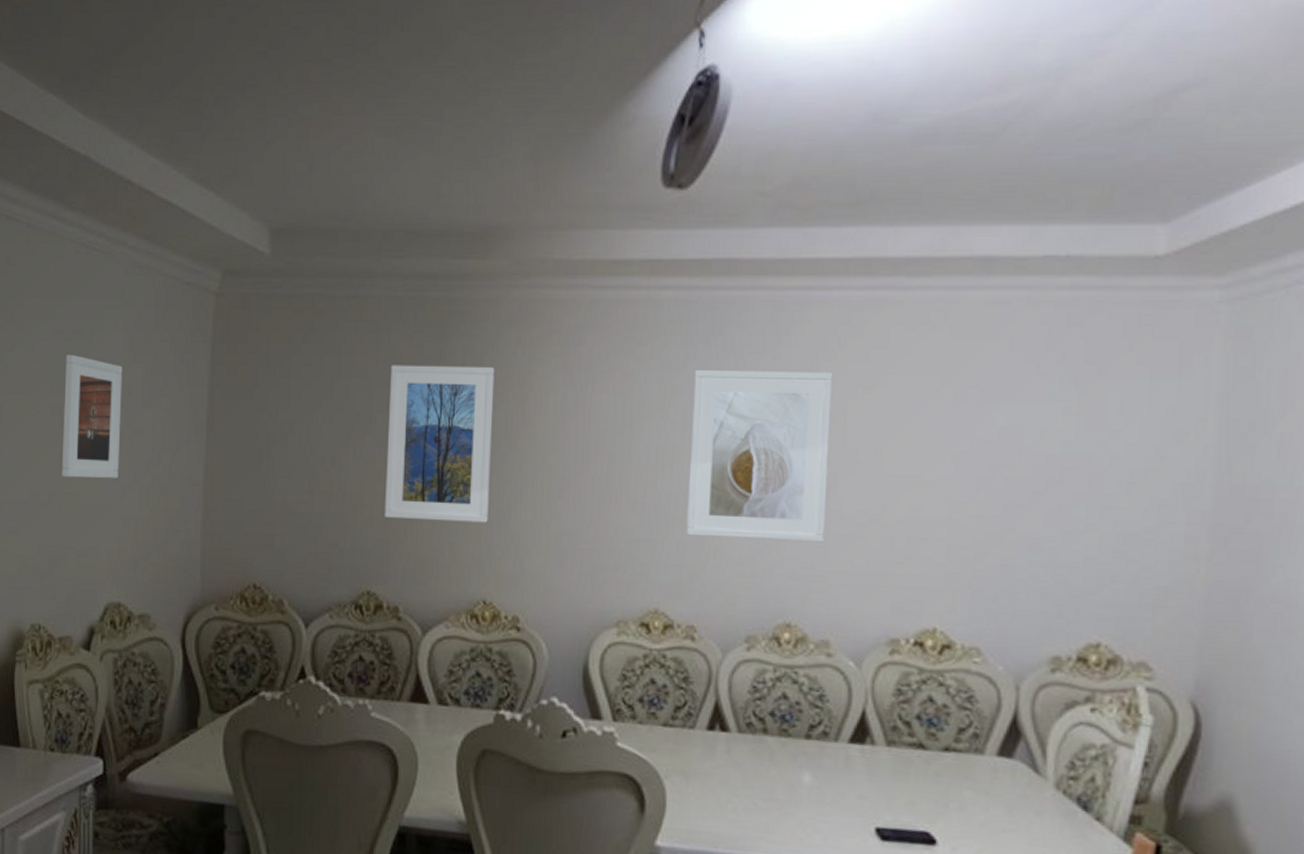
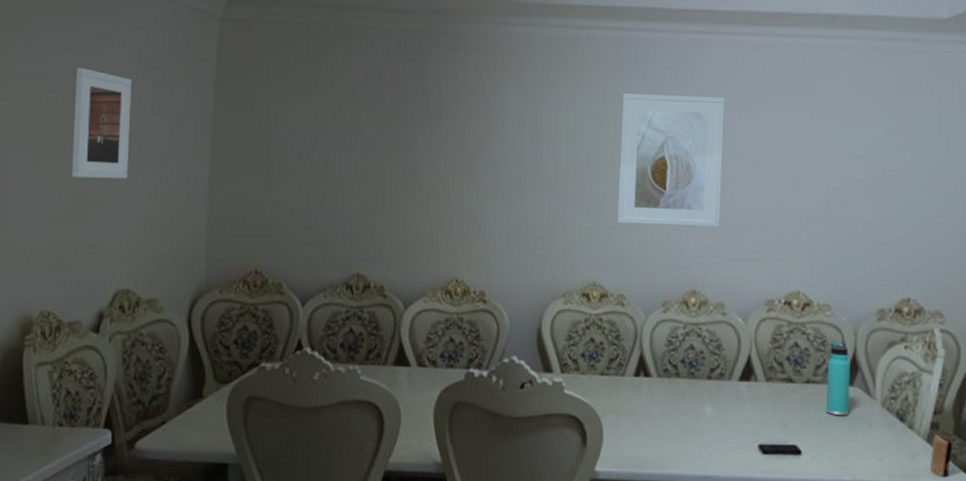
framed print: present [385,365,495,523] -> none [372,84,465,215]
thermos bottle: none [973,697,1010,798] -> present [826,341,851,416]

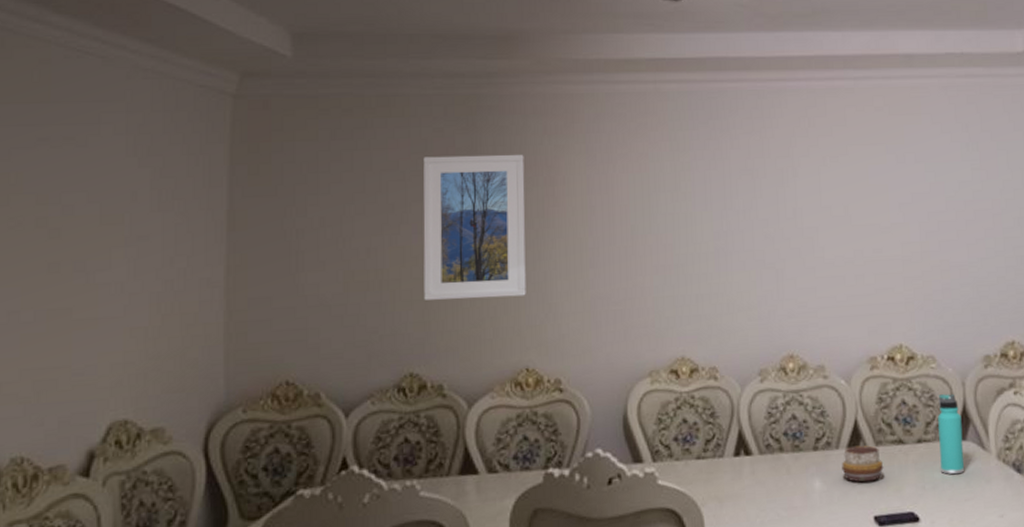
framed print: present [71,68,132,179] -> none [49,162,125,293]
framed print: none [372,84,465,215] -> present [423,154,526,300]
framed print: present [617,93,726,228] -> none [699,146,814,290]
decorative bowl: none [732,380,772,413] -> present [842,445,884,483]

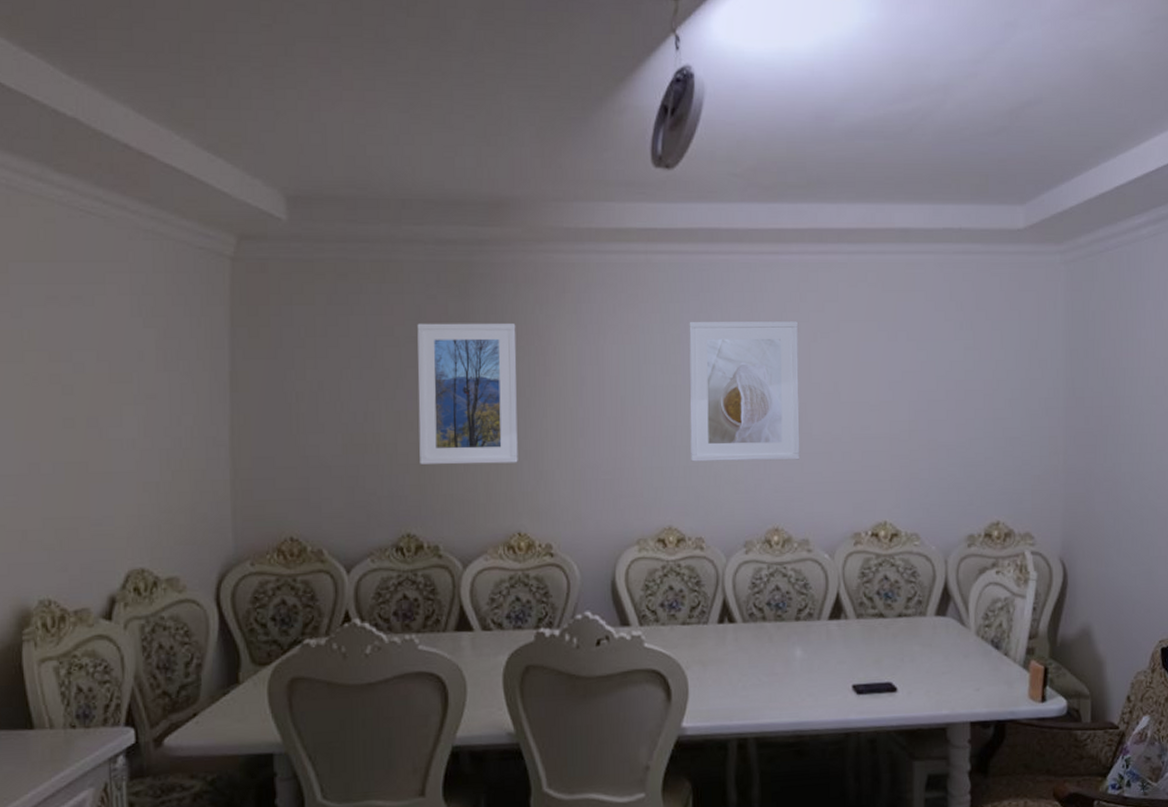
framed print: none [699,146,814,290] -> present [689,320,800,462]
decorative bowl: present [842,445,884,483] -> none [823,618,864,653]
thermos bottle: present [938,393,965,475] -> none [919,571,944,649]

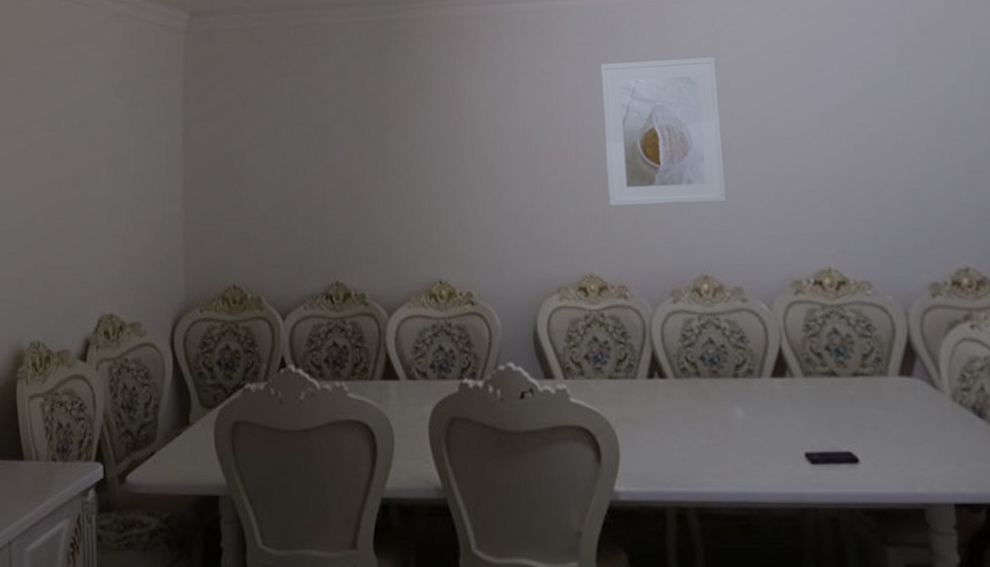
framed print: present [417,322,518,465] -> none [342,75,437,214]

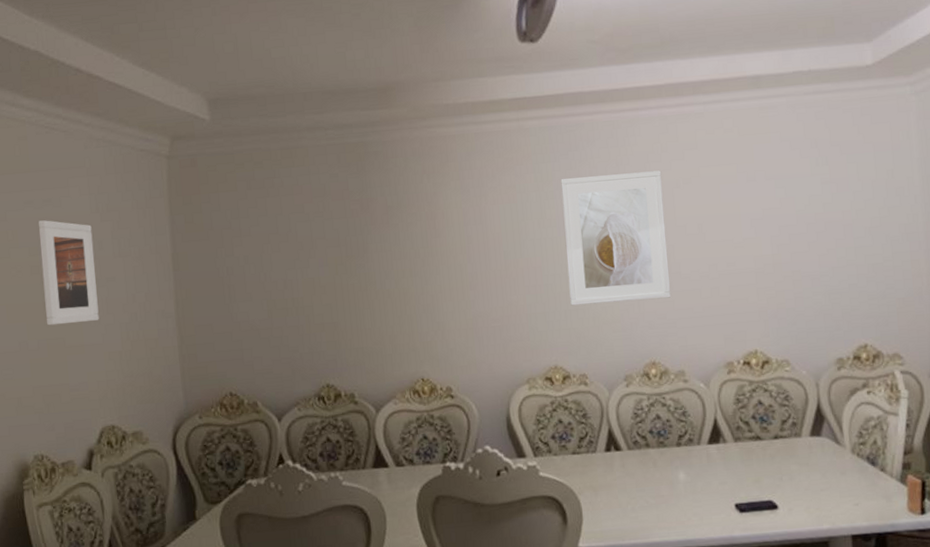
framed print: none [53,95,106,204] -> present [38,220,99,326]

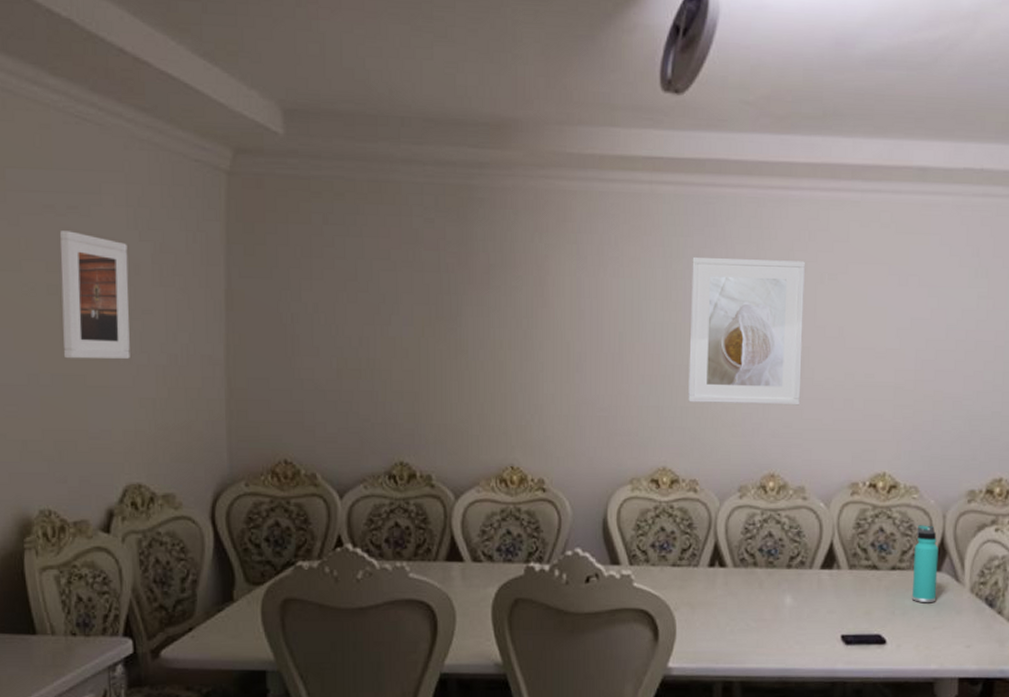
thermos bottle: none [793,394,820,468] -> present [912,525,939,603]

